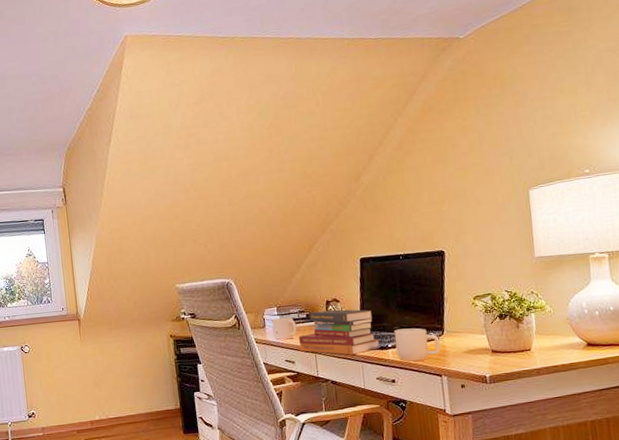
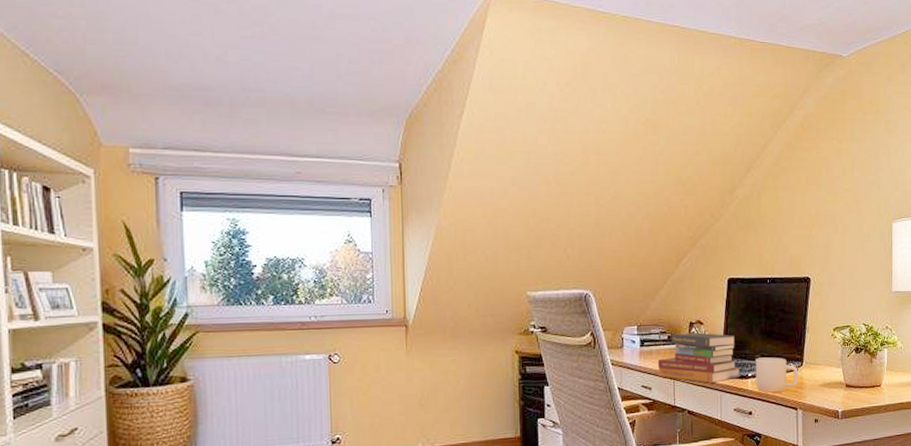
mug: present [272,317,297,340] -> none [631,337,657,363]

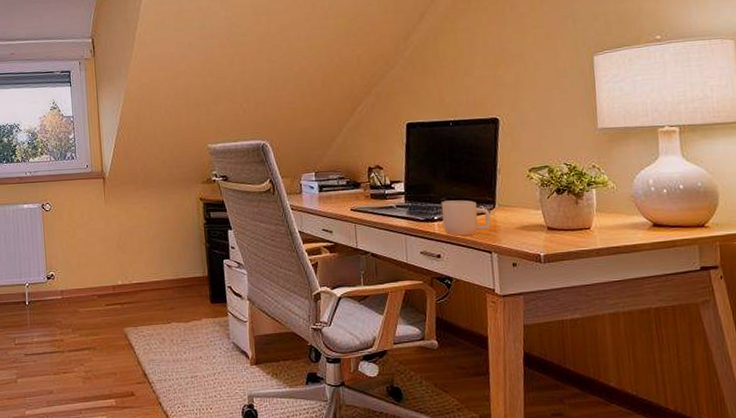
books: present [658,332,740,383] -> none [338,177,426,227]

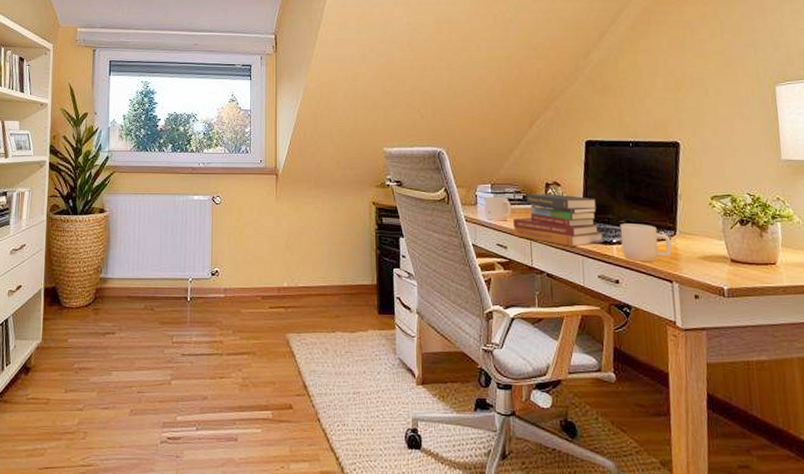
mug: none [309,183,336,208] -> present [484,196,512,221]
books: none [338,177,426,227] -> present [513,194,604,246]

